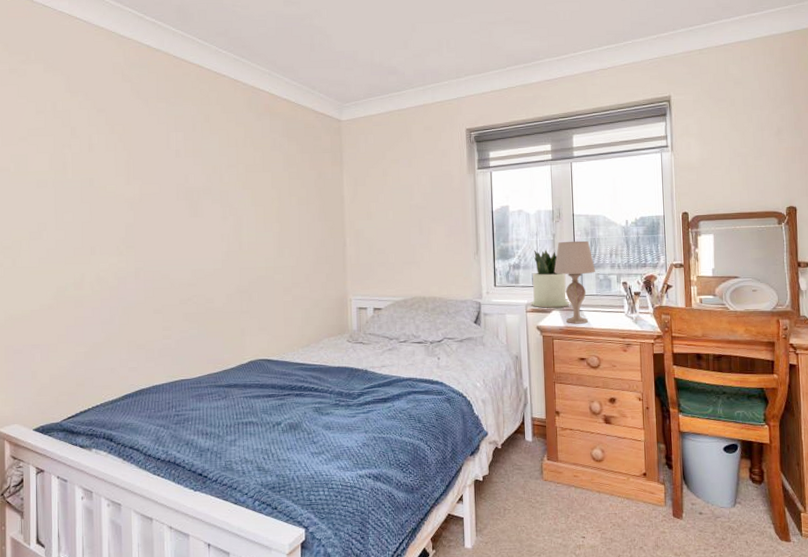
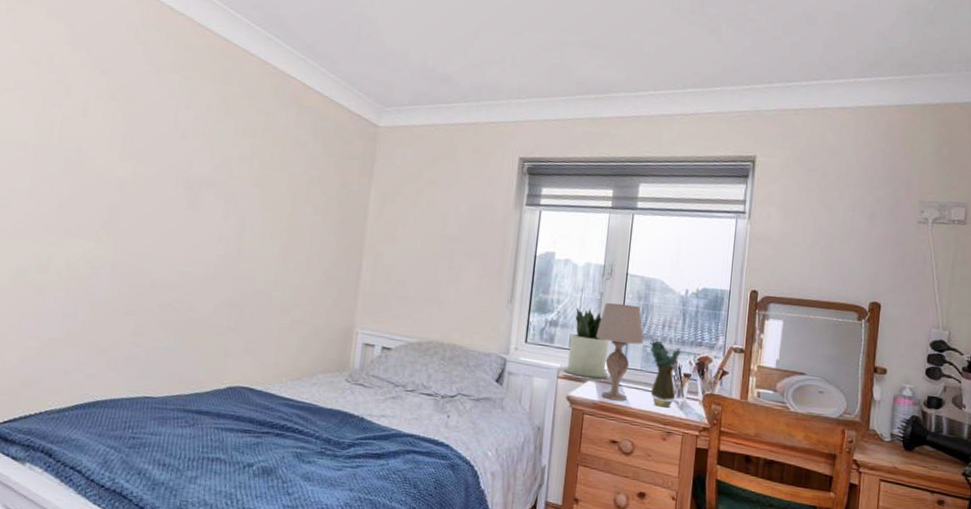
vase: none [600,265,630,324] -> present [649,337,681,408]

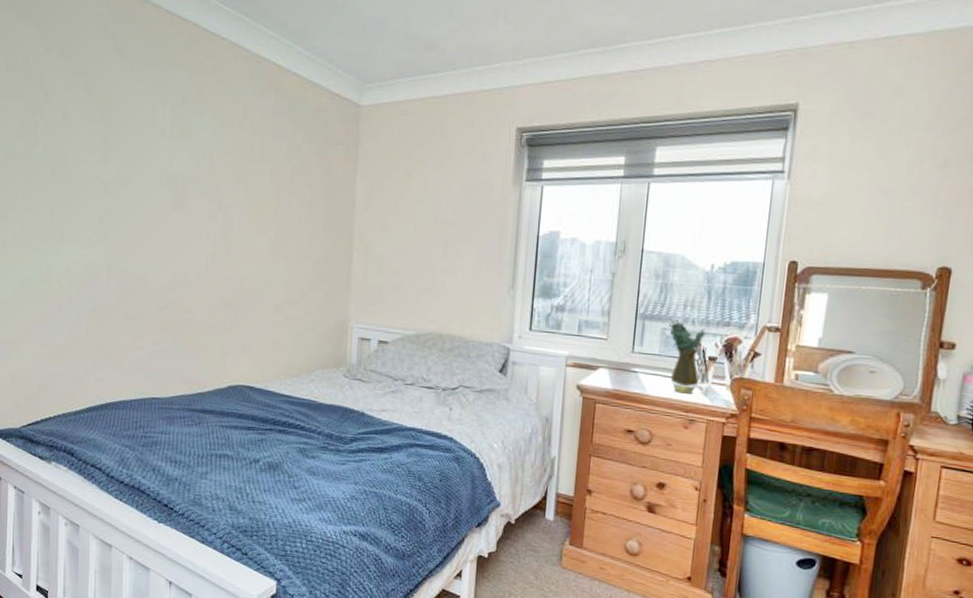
planter: present [563,307,609,379] -> none [571,290,623,366]
table lamp: present [596,302,644,402] -> none [607,283,662,389]

